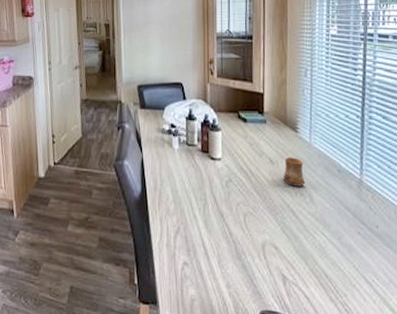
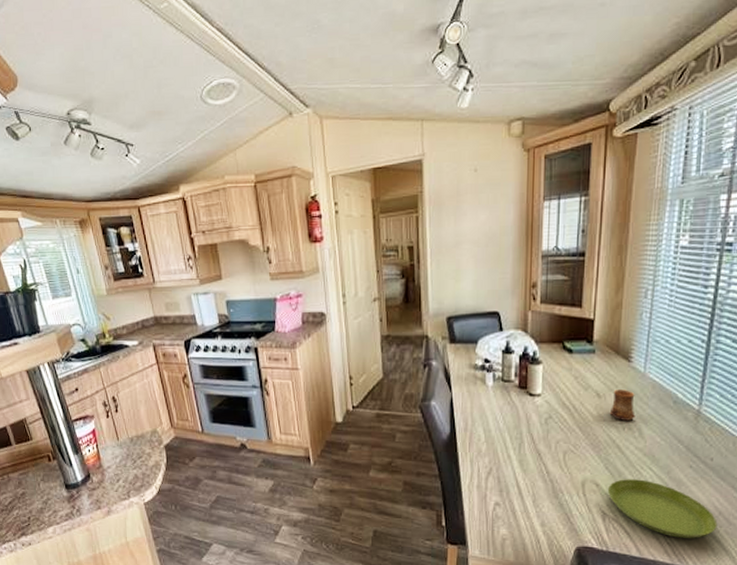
saucer: none [287,243,389,306] -> present [608,479,718,538]

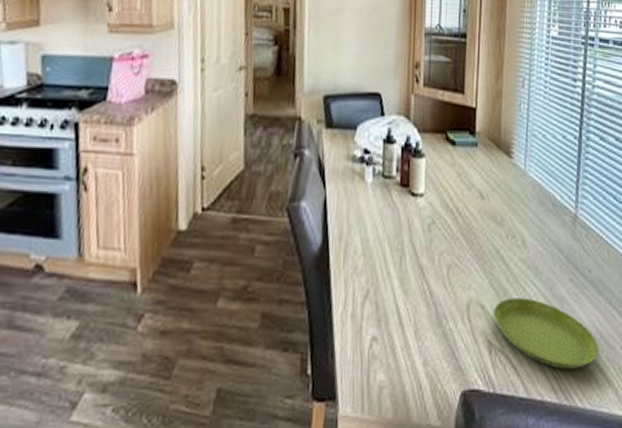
cup: present [610,390,635,421] -> none [494,190,518,226]

